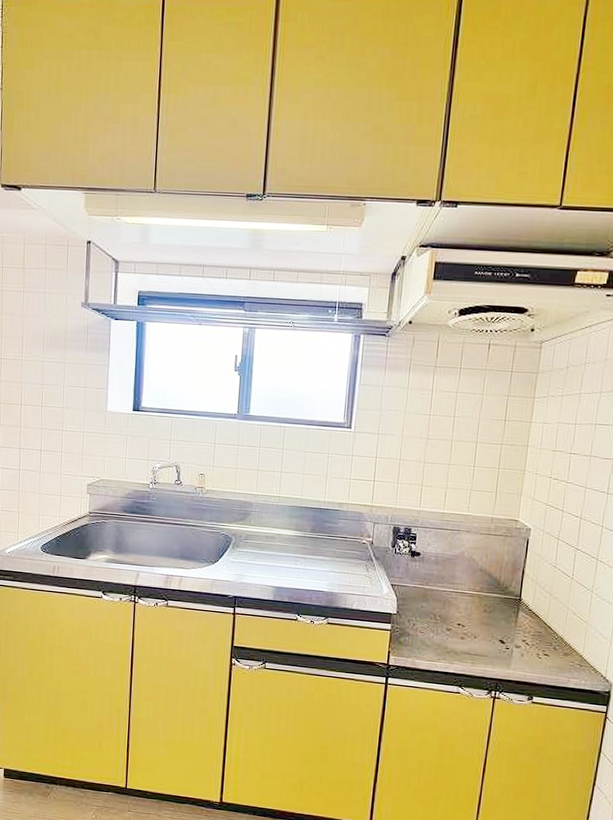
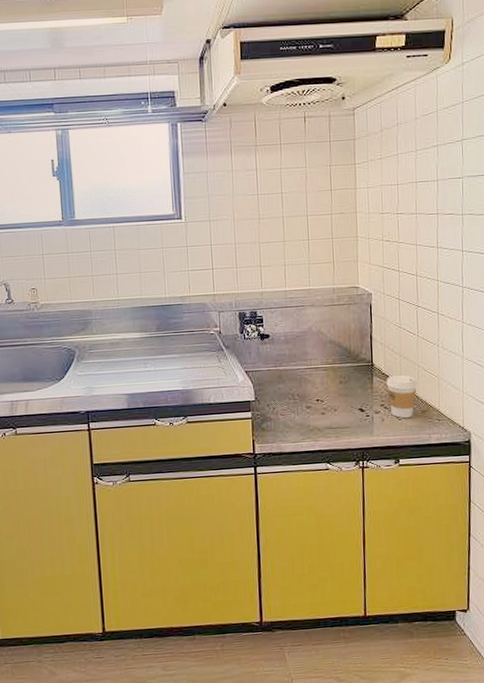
coffee cup: none [531,613,564,658] -> present [386,374,417,419]

